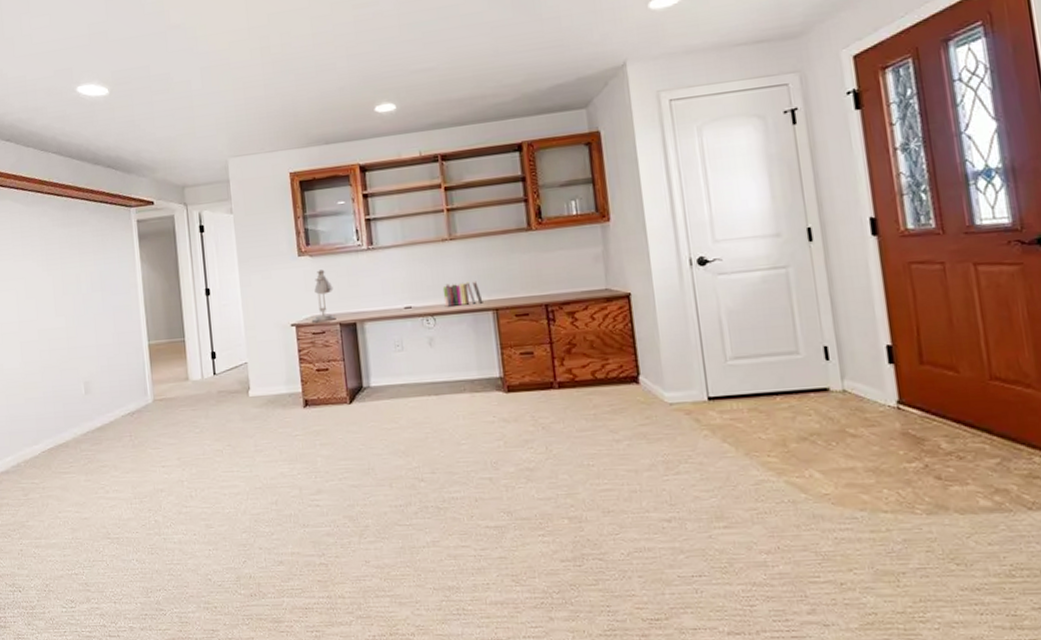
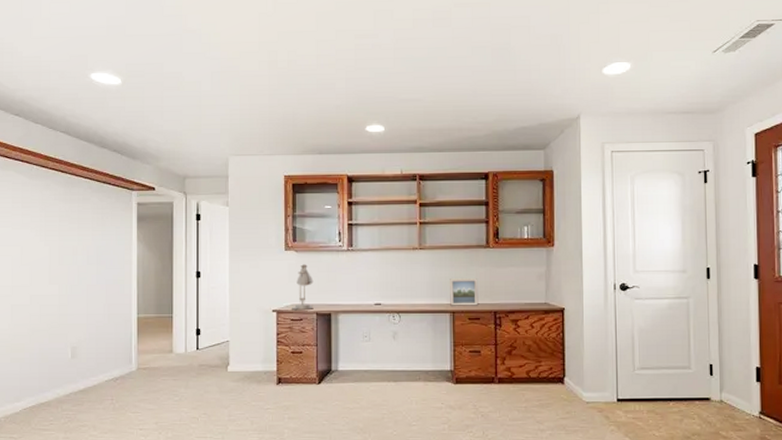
books: present [442,281,483,307] -> none [409,286,443,306]
picture frame: none [488,268,526,302] -> present [450,278,479,306]

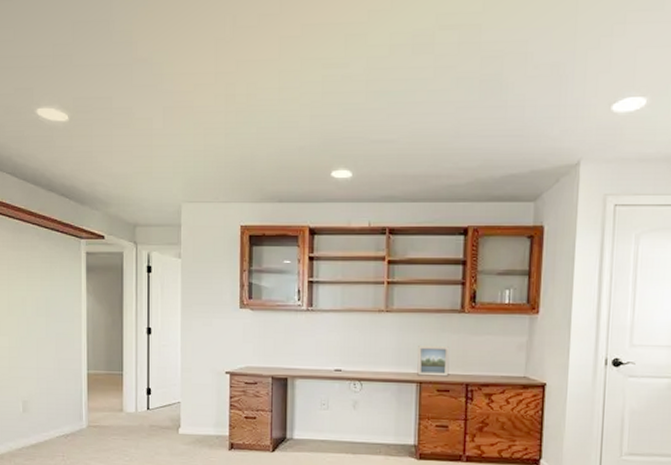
desk lamp: present [291,264,314,311] -> none [245,324,270,374]

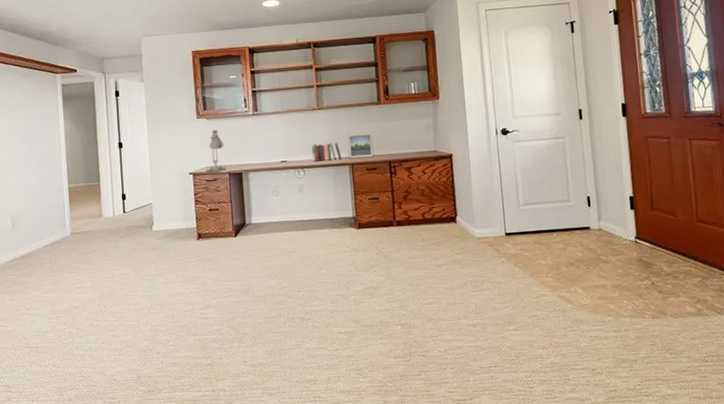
desk lamp: none [245,324,270,374] -> present [205,130,226,173]
books: none [372,352,409,375] -> present [311,142,342,161]

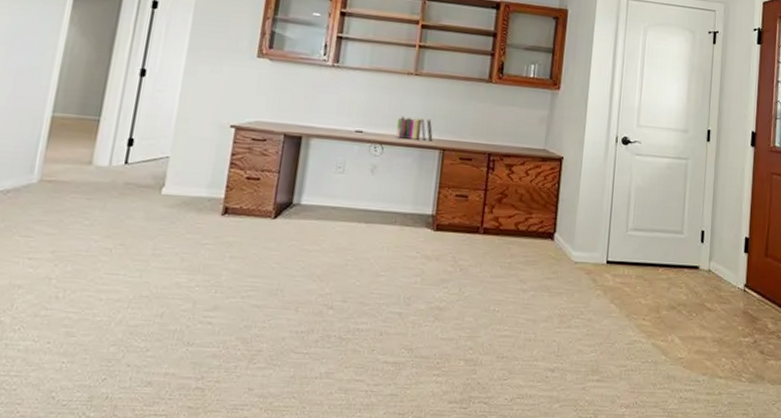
desk lamp: present [205,130,226,173] -> none [253,76,287,131]
picture frame: present [347,133,375,159] -> none [441,112,475,145]

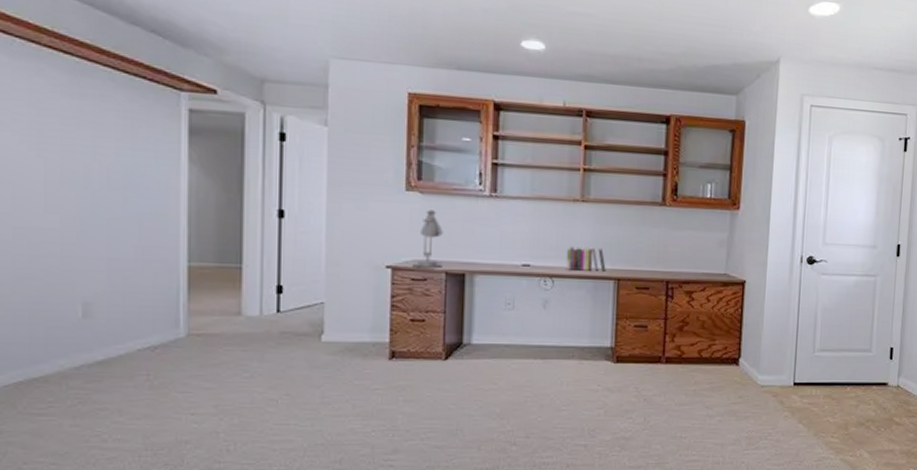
desk lamp: none [253,76,287,131] -> present [411,210,444,269]

